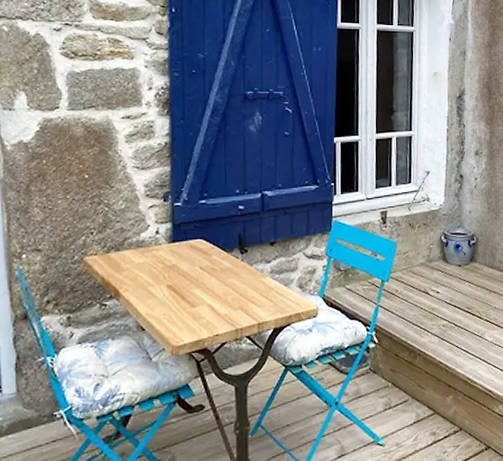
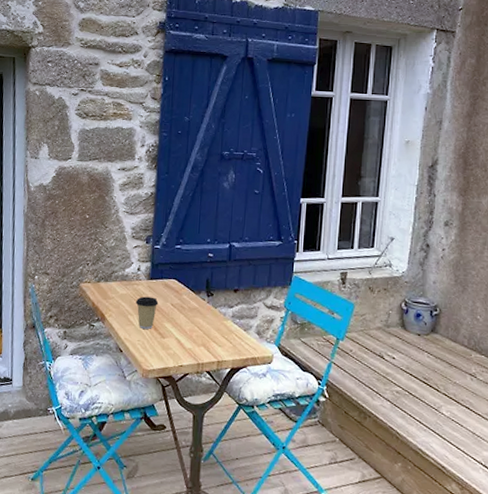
coffee cup: none [156,262,185,300] -> present [135,296,159,329]

